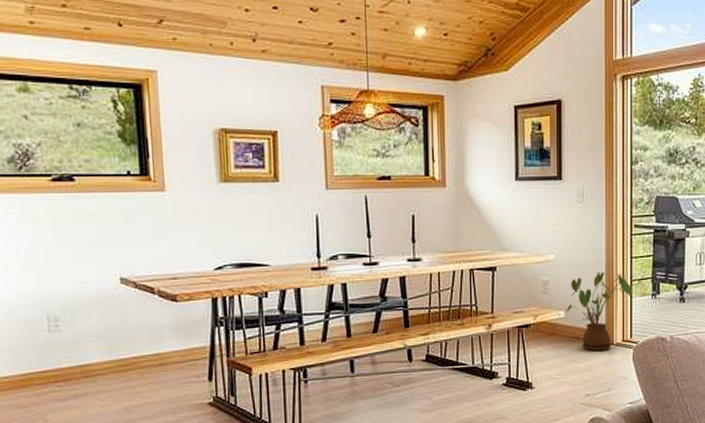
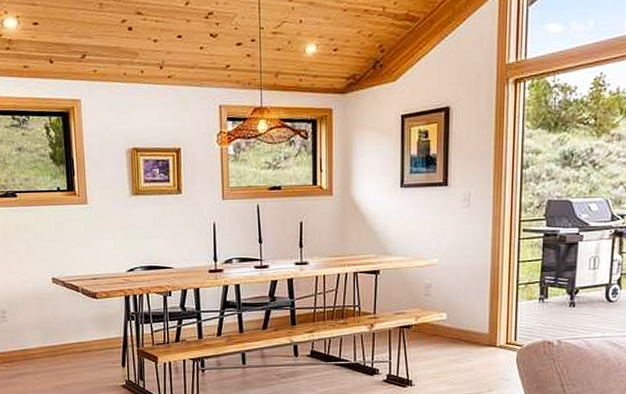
house plant: present [566,272,632,352] -> none [448,276,518,353]

